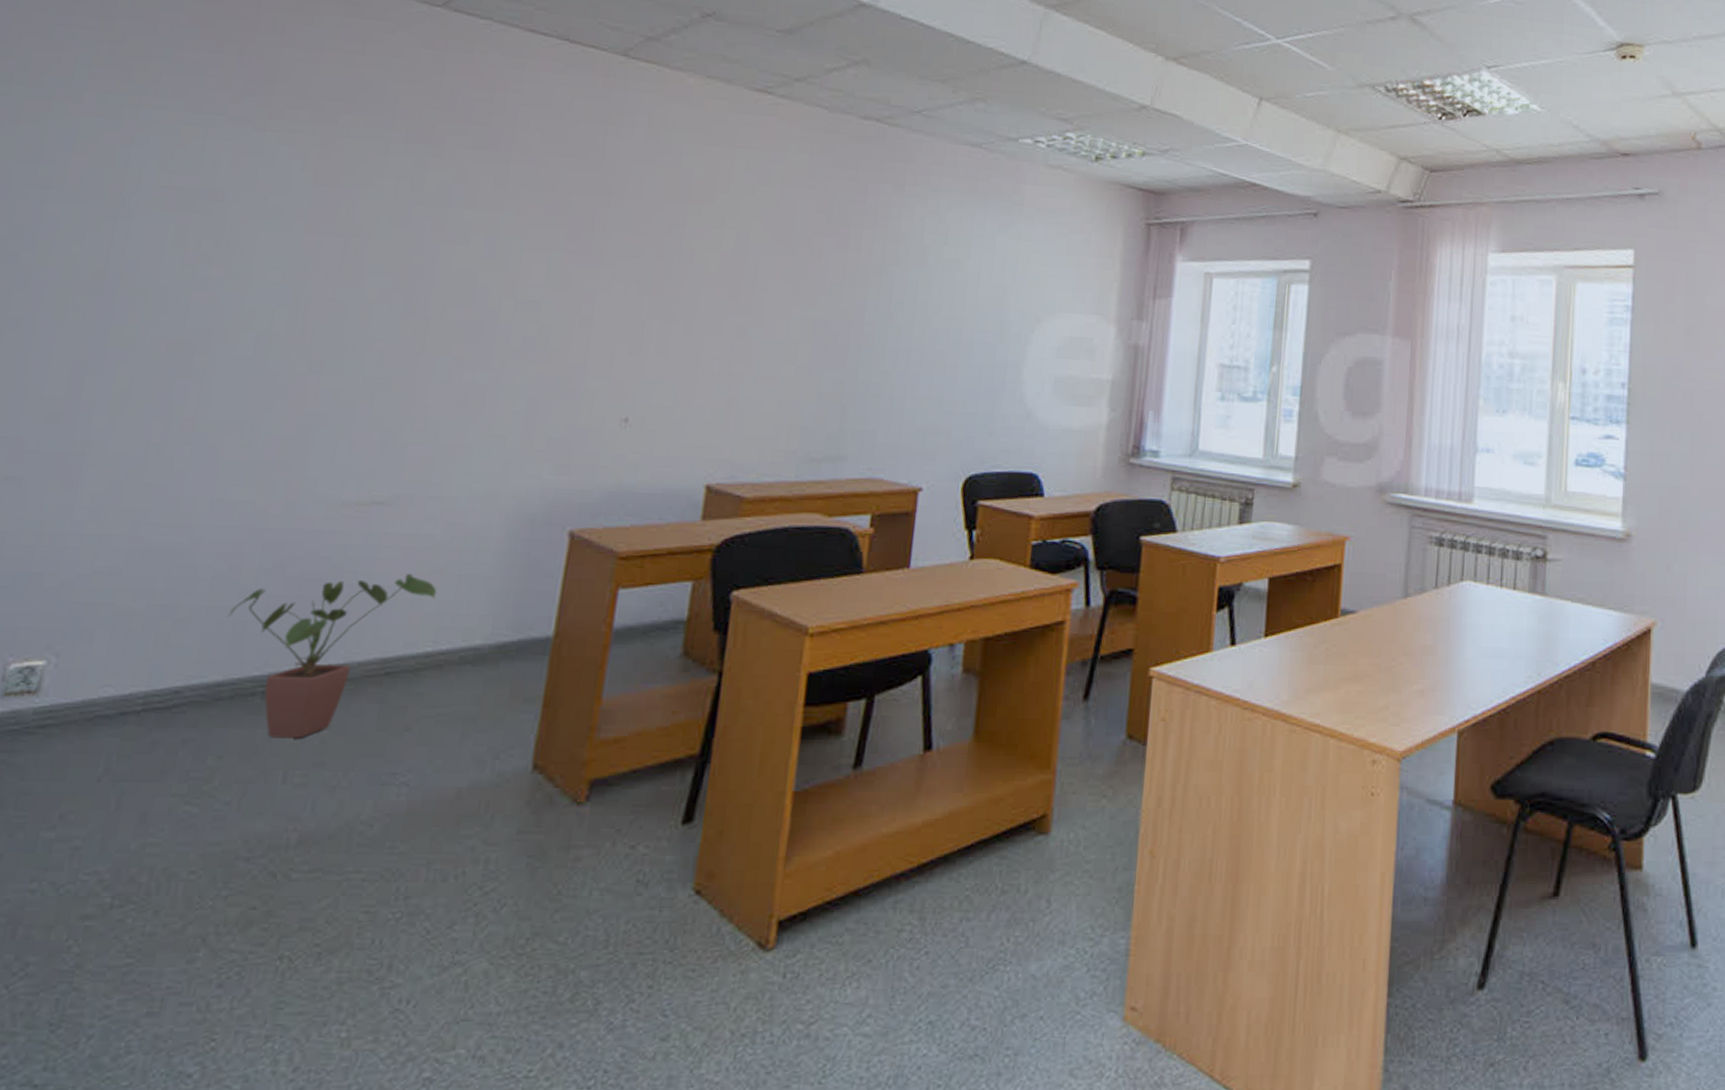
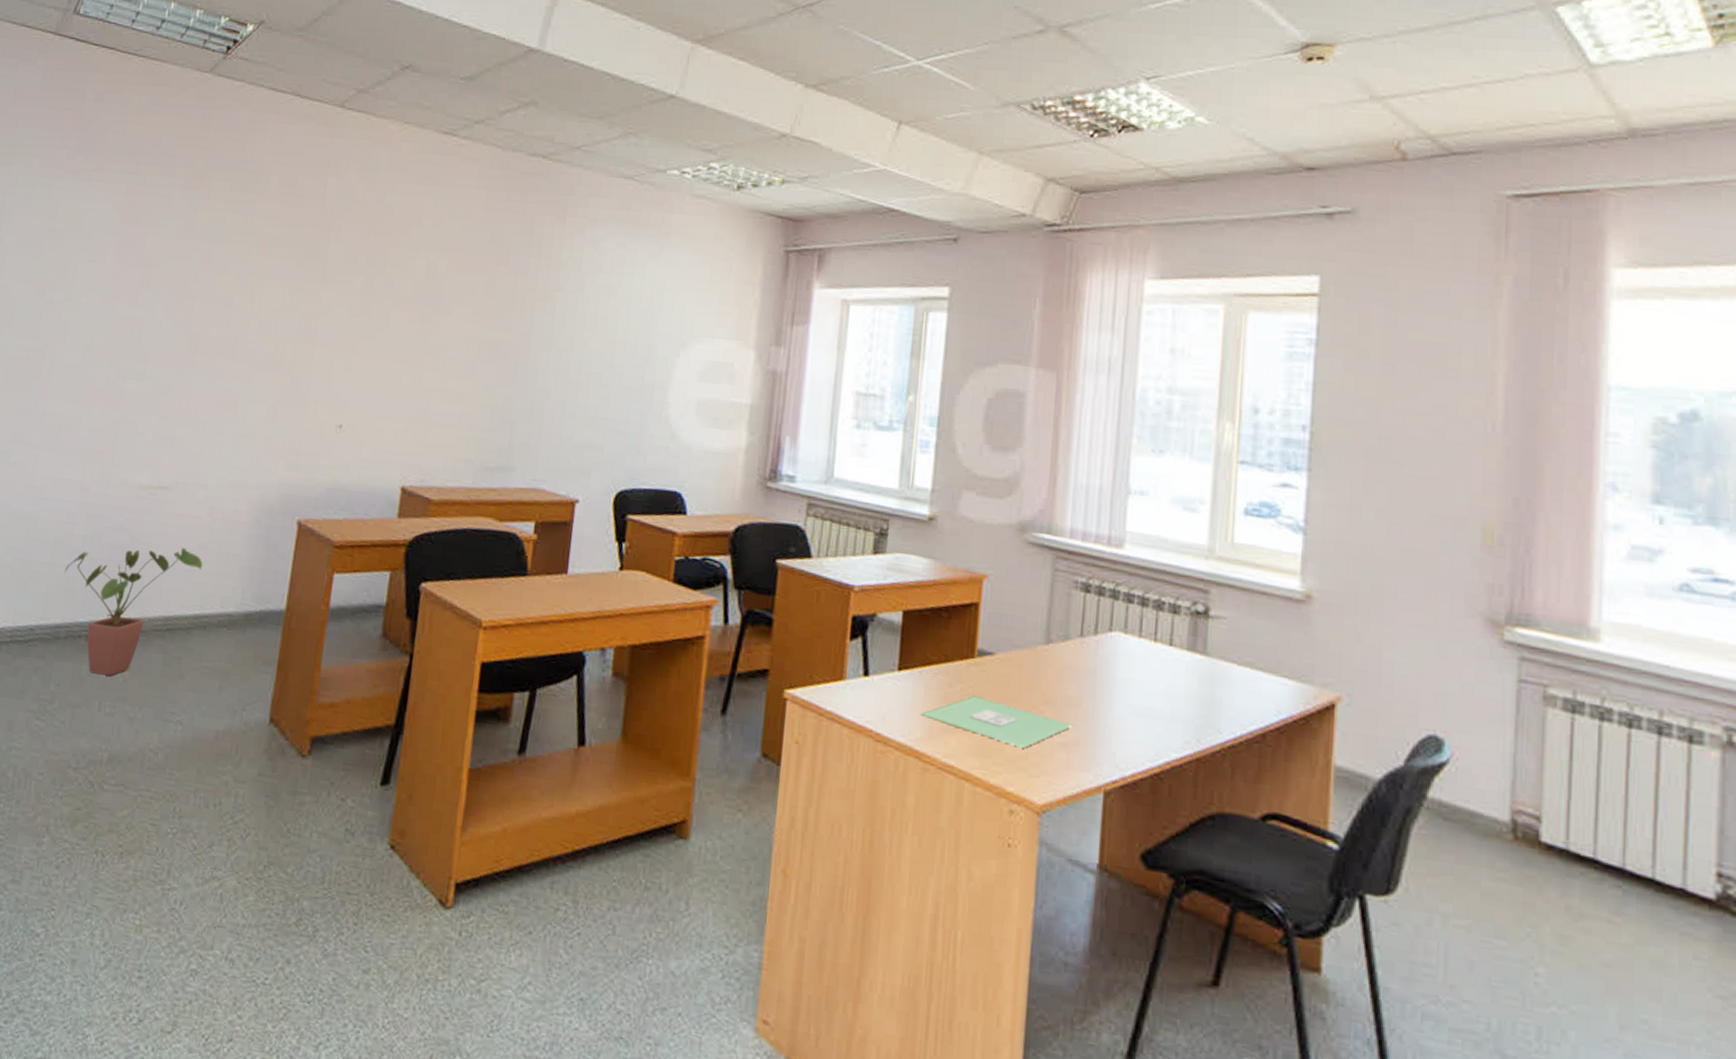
papers: none [1287,654,1430,700] -> present [920,695,1073,748]

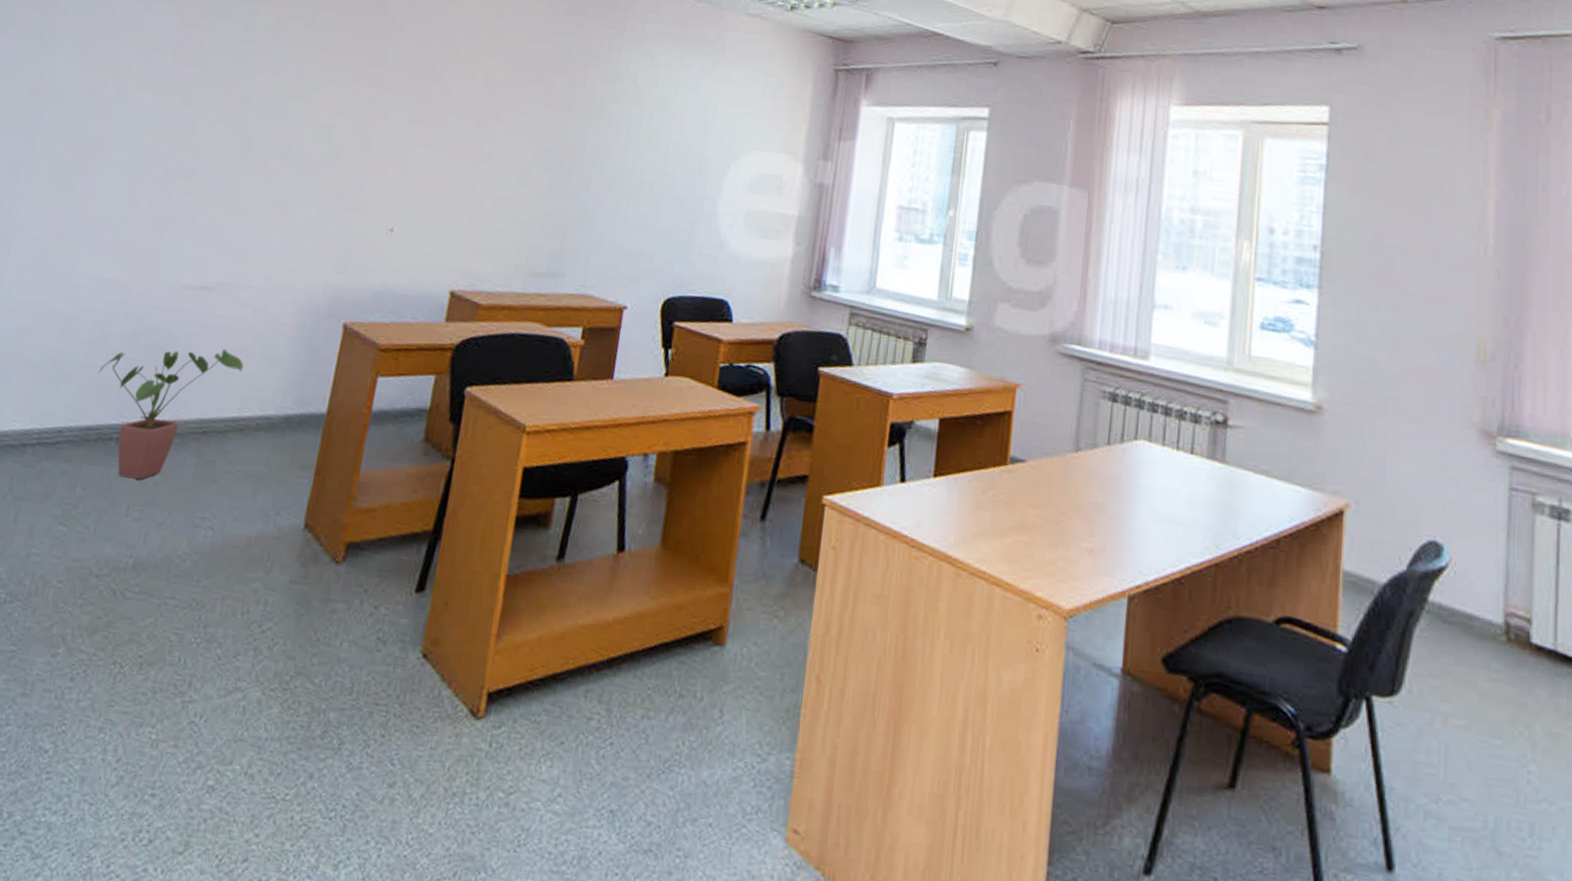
papers: present [920,695,1073,748] -> none [954,501,1100,554]

